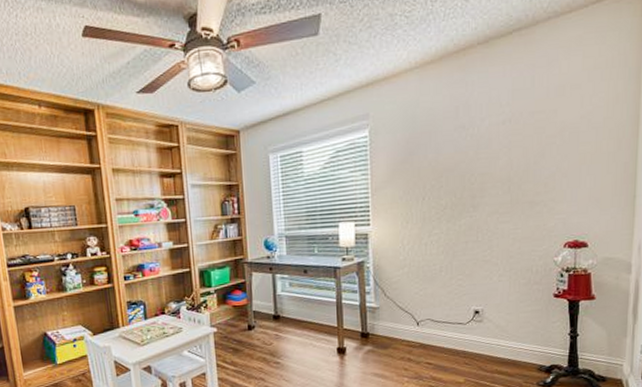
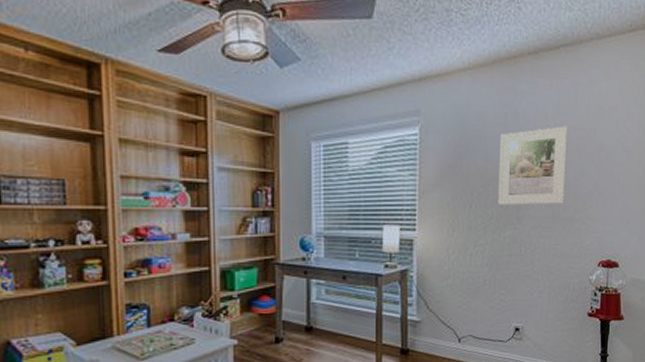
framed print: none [451,110,526,195] -> present [498,126,569,205]

